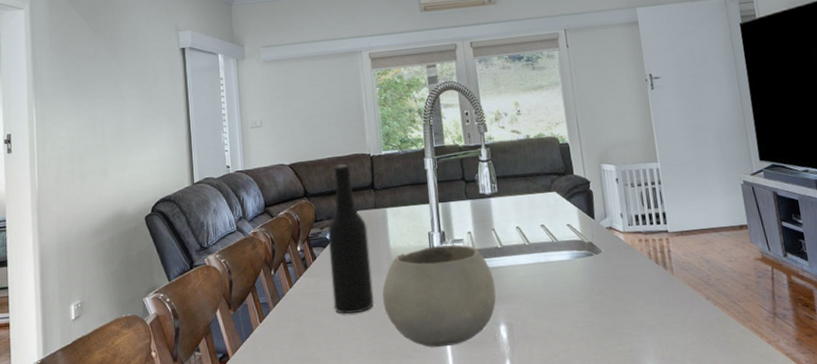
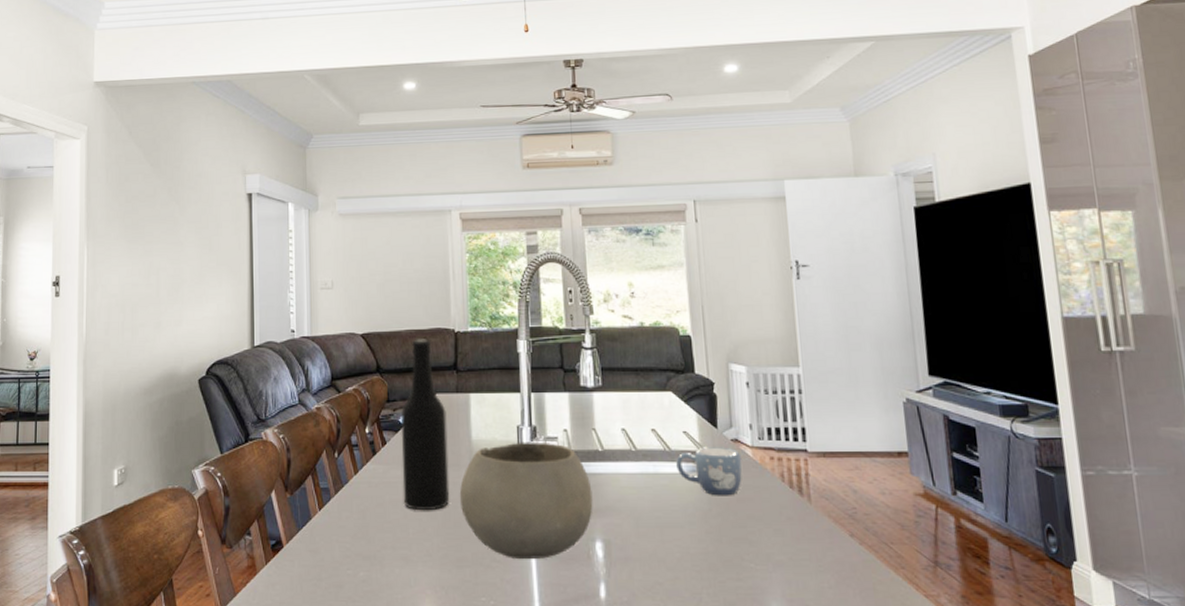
mug: none [562,234,618,277] -> present [676,447,743,496]

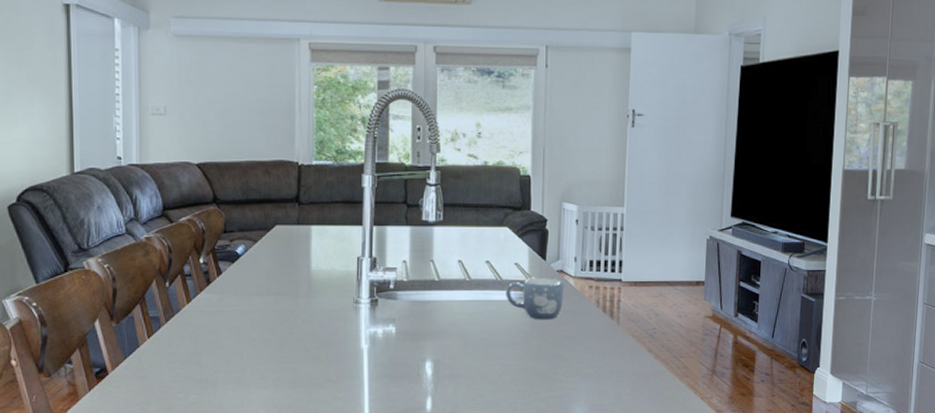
bottle: present [401,339,450,511] -> none [237,170,286,337]
bowl: present [459,442,593,560] -> none [296,272,426,379]

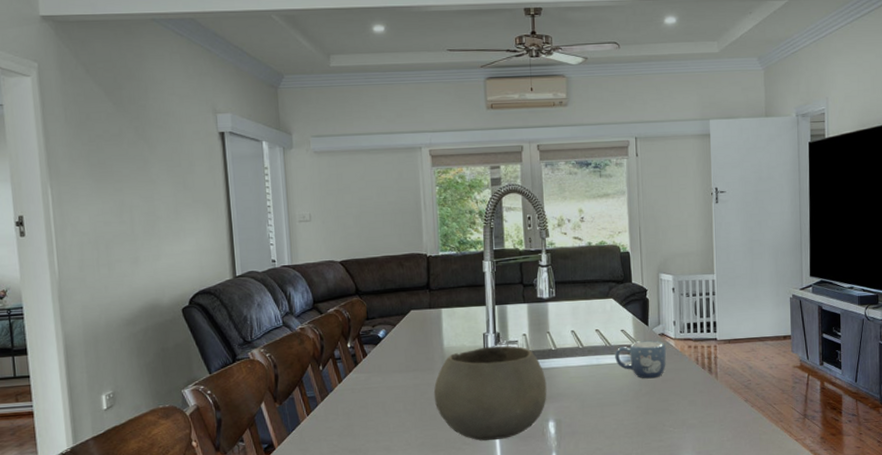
bowl: none [296,272,426,379] -> present [433,345,547,441]

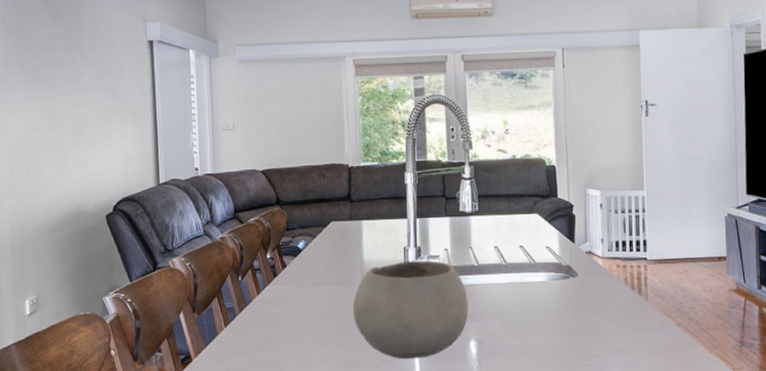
mug: present [615,340,667,379] -> none [539,258,594,299]

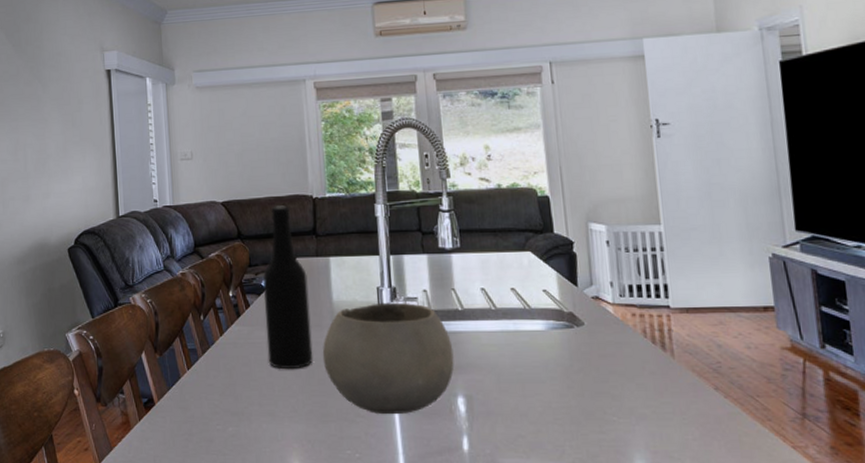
bottle: none [299,173,344,324] -> present [263,205,314,370]

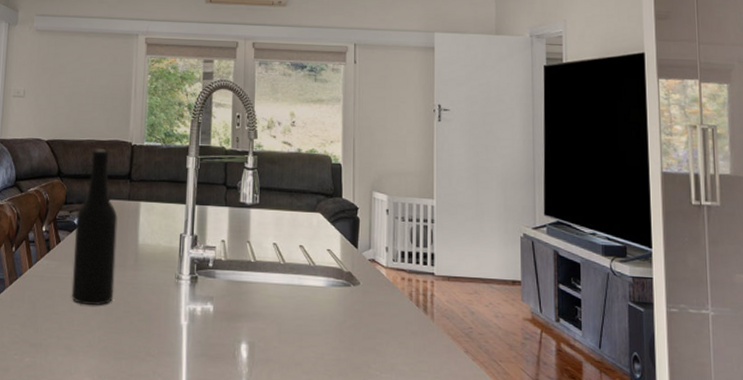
bowl: present [322,302,454,415] -> none [122,248,242,356]

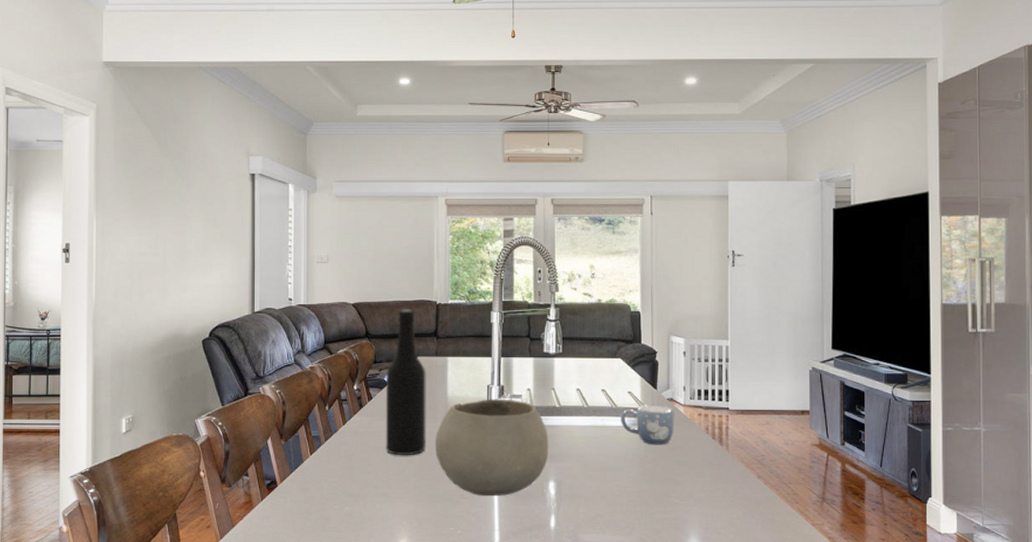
bowl: none [122,248,242,356] -> present [435,399,549,497]
mug: none [319,264,377,310] -> present [621,405,675,445]

